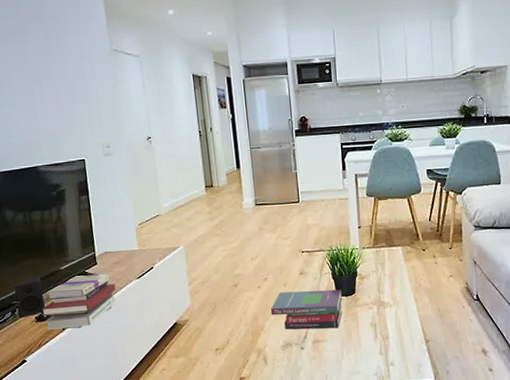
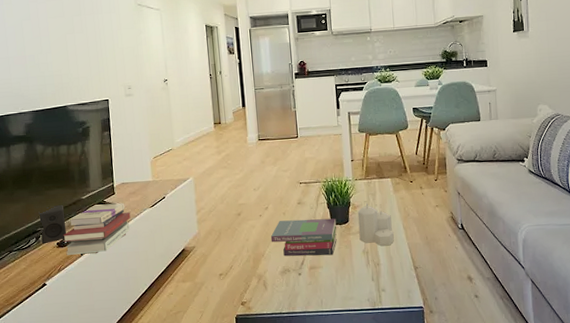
candle: none [365,273,405,319] -> present [357,203,395,247]

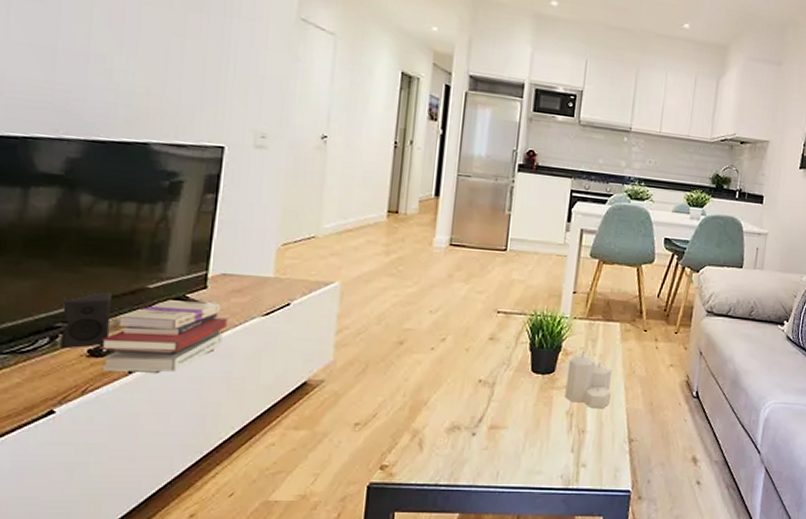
books: present [270,218,337,256] -> none [441,359,539,413]

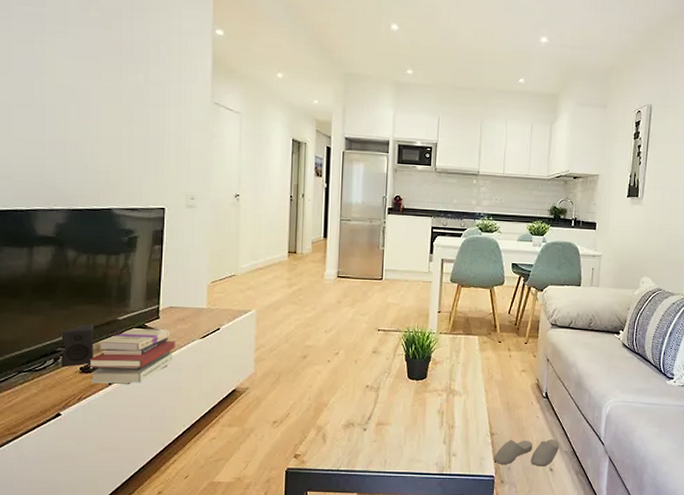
candle: present [565,350,612,409] -> none [436,360,475,408]
slippers: none [631,447,709,479] -> present [494,439,559,467]

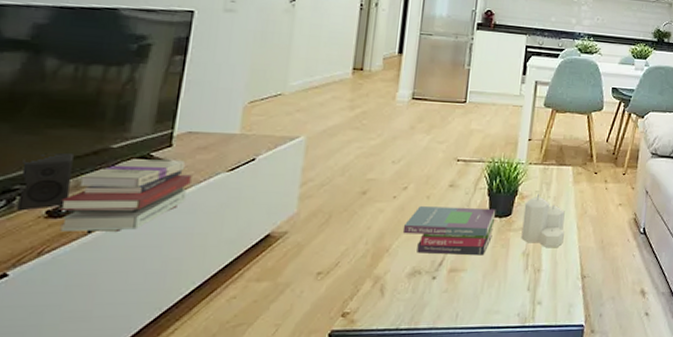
books: none [337,369,413,412] -> present [402,206,496,256]
candle: none [436,360,475,408] -> present [521,193,565,248]
slippers: present [494,439,559,467] -> none [584,280,656,312]

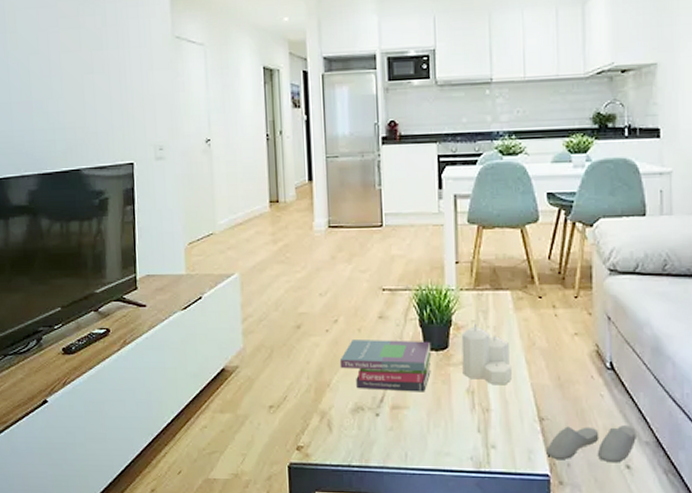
speaker: present [17,152,73,211] -> none [41,298,75,349]
books: present [59,159,192,233] -> none [70,301,156,367]
slippers: none [584,280,656,312] -> present [546,425,636,463]

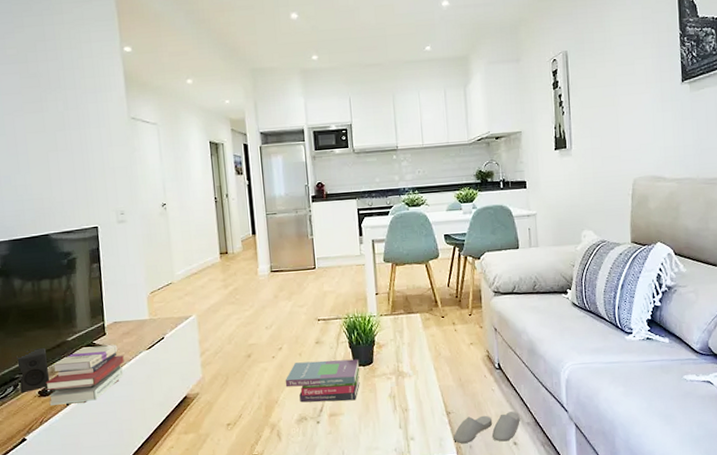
speaker: none [41,298,75,349] -> present [16,347,50,394]
books: none [70,301,156,367] -> present [45,345,124,406]
candle: present [461,323,513,385] -> none [383,341,425,390]

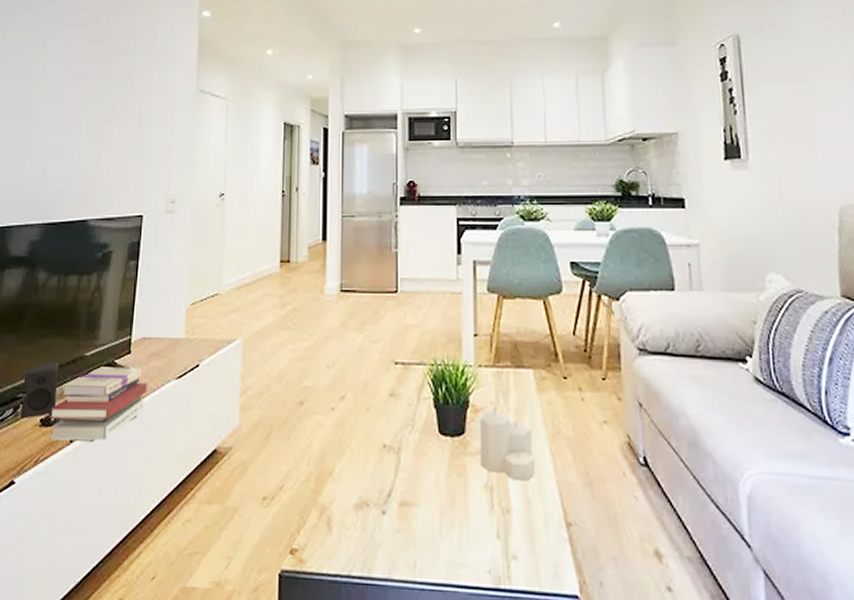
books: present [285,359,360,403] -> none [344,420,446,486]
candle: none [383,341,425,390] -> present [479,405,536,481]
slippers: present [453,411,520,444] -> none [575,534,677,584]

